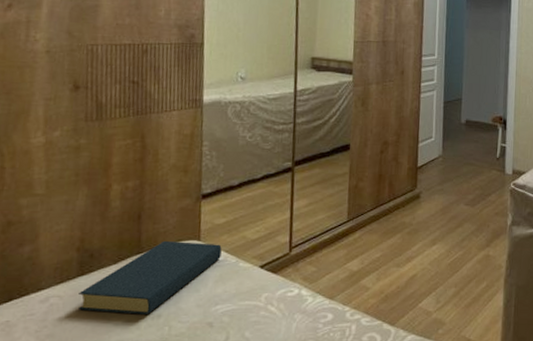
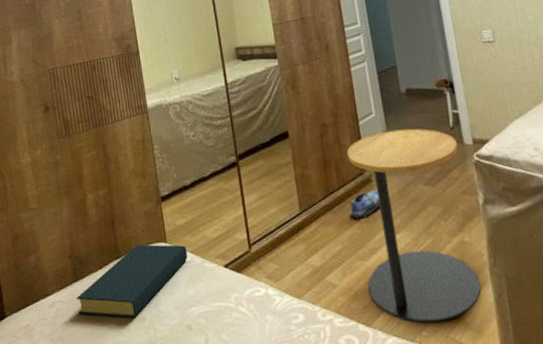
shoe: none [393,206,424,232] -> present [349,190,381,221]
side table: none [399,154,500,324] -> present [346,128,482,324]

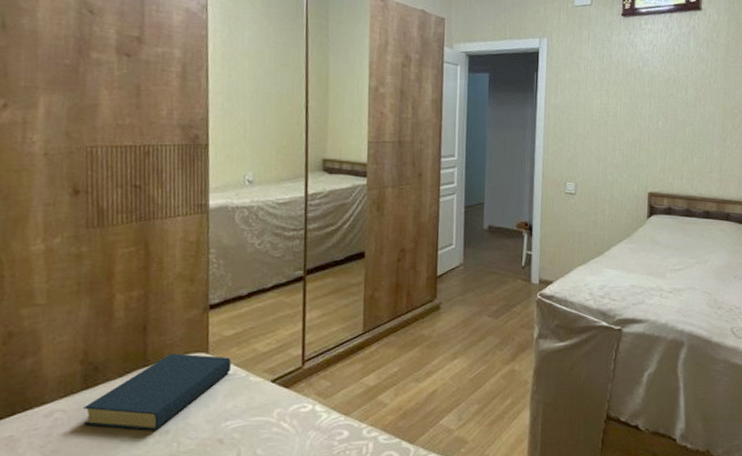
side table: present [346,128,482,324] -> none [418,262,525,442]
shoe: present [349,190,381,221] -> none [412,317,445,345]

